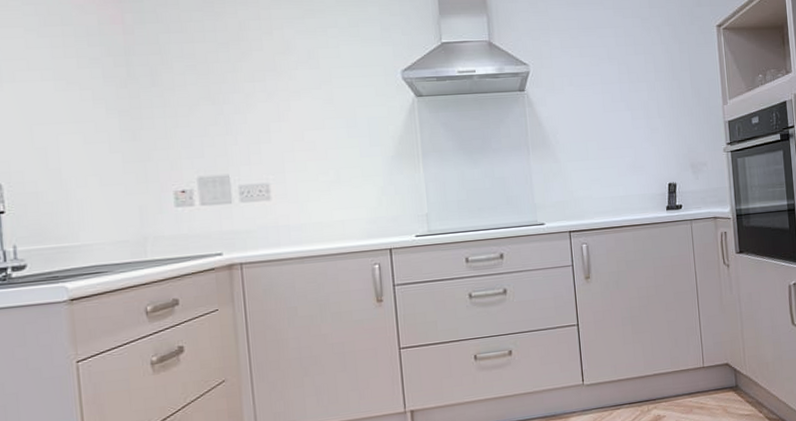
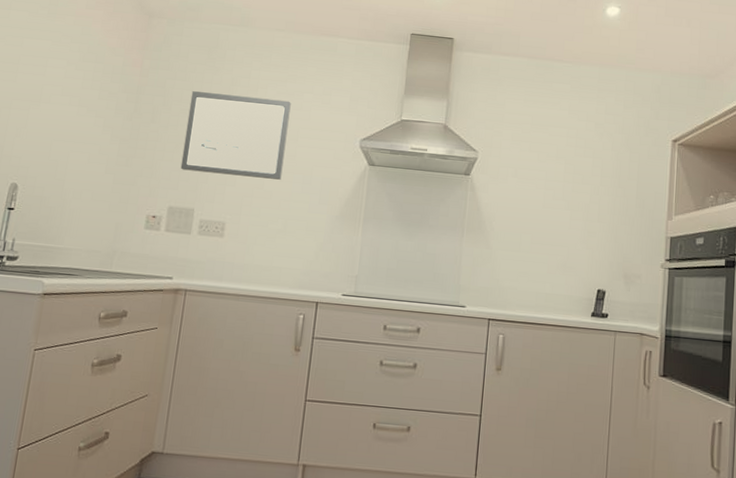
wall art: none [193,39,322,135] -> present [180,91,291,180]

